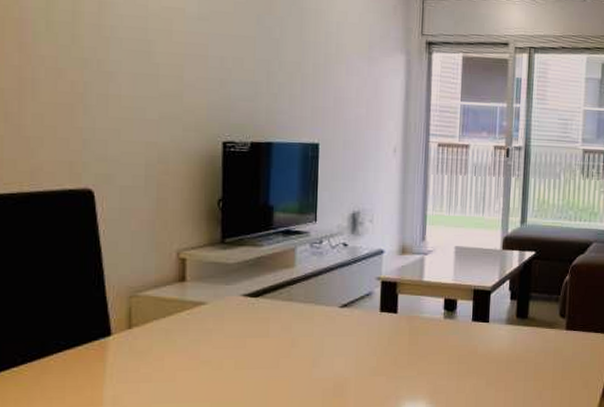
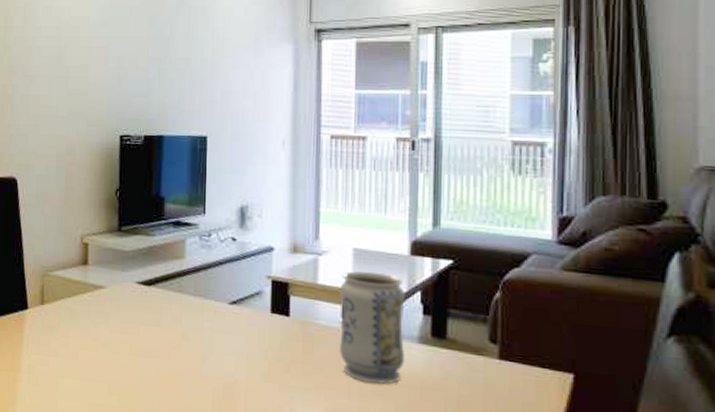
vase: none [440,266,497,363] -> present [338,271,405,384]

